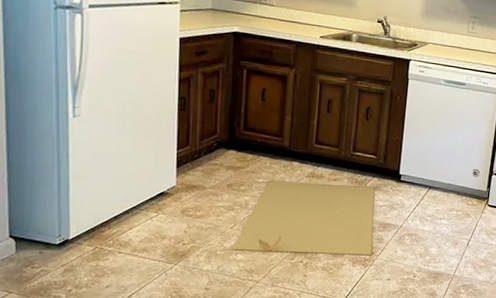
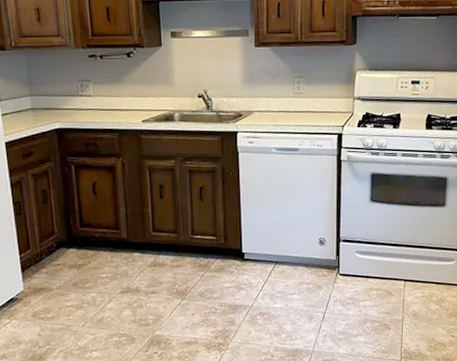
door mat: present [231,181,375,256] -> none [86,269,226,348]

